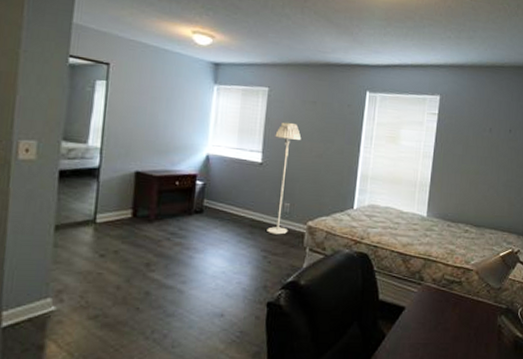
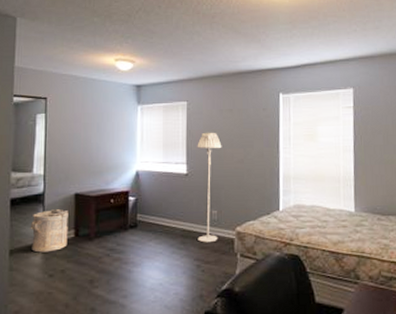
laundry hamper: none [80,185,127,231] -> present [30,208,69,253]

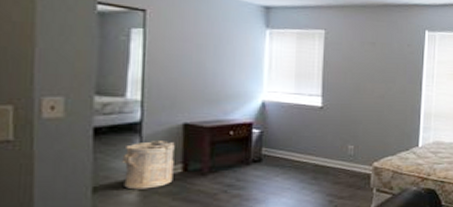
floor lamp: present [197,132,222,243] -> none [331,64,362,178]

